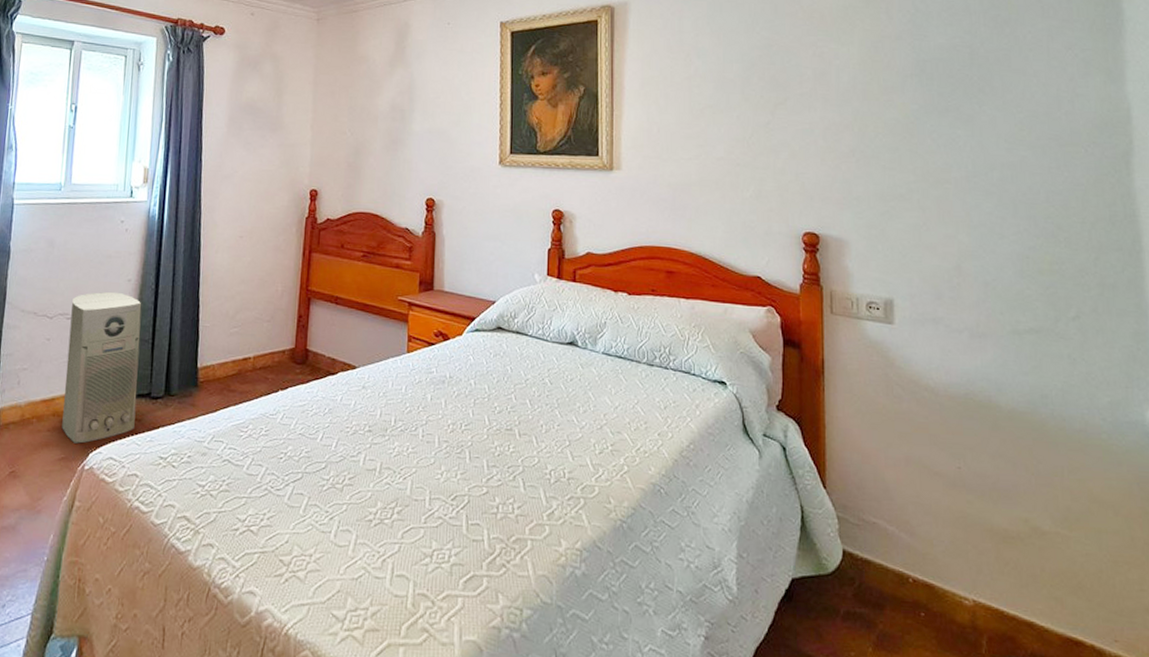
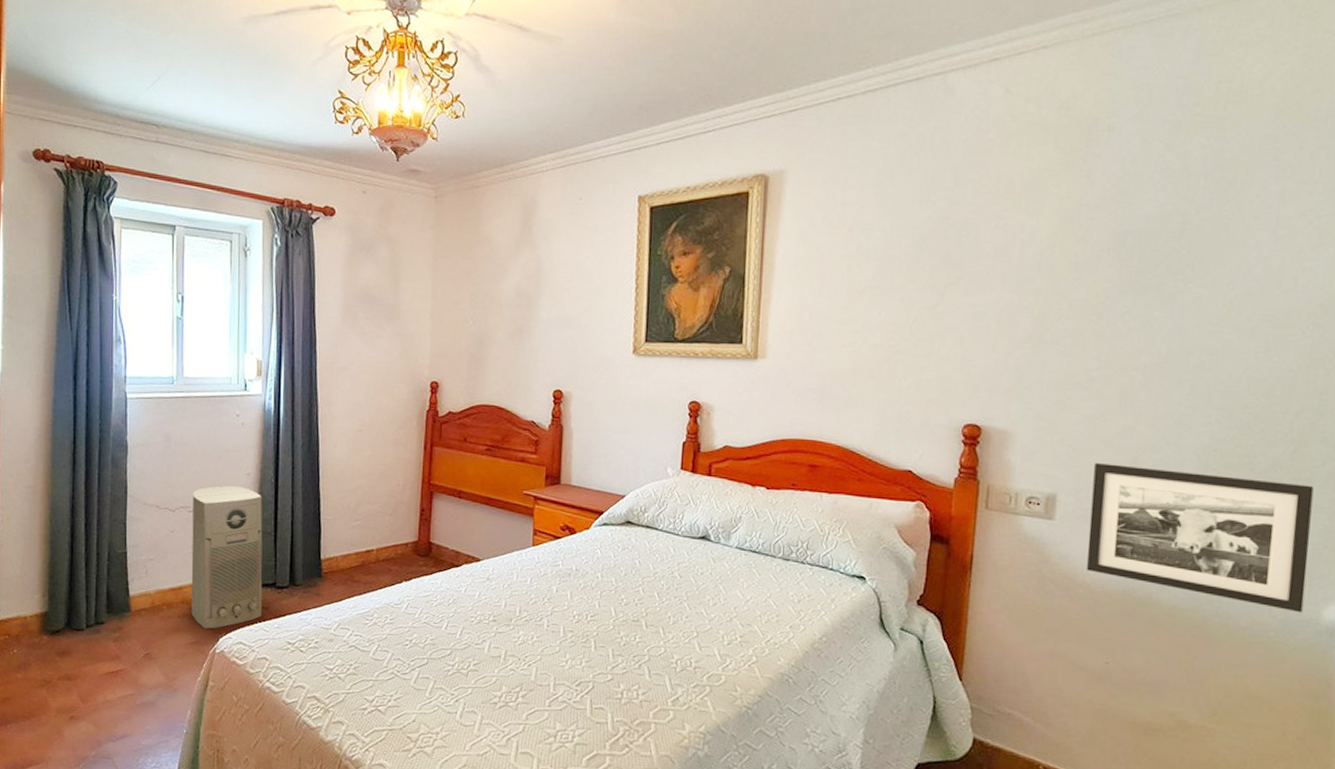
picture frame: none [924,269,1129,415] -> present [1086,463,1314,613]

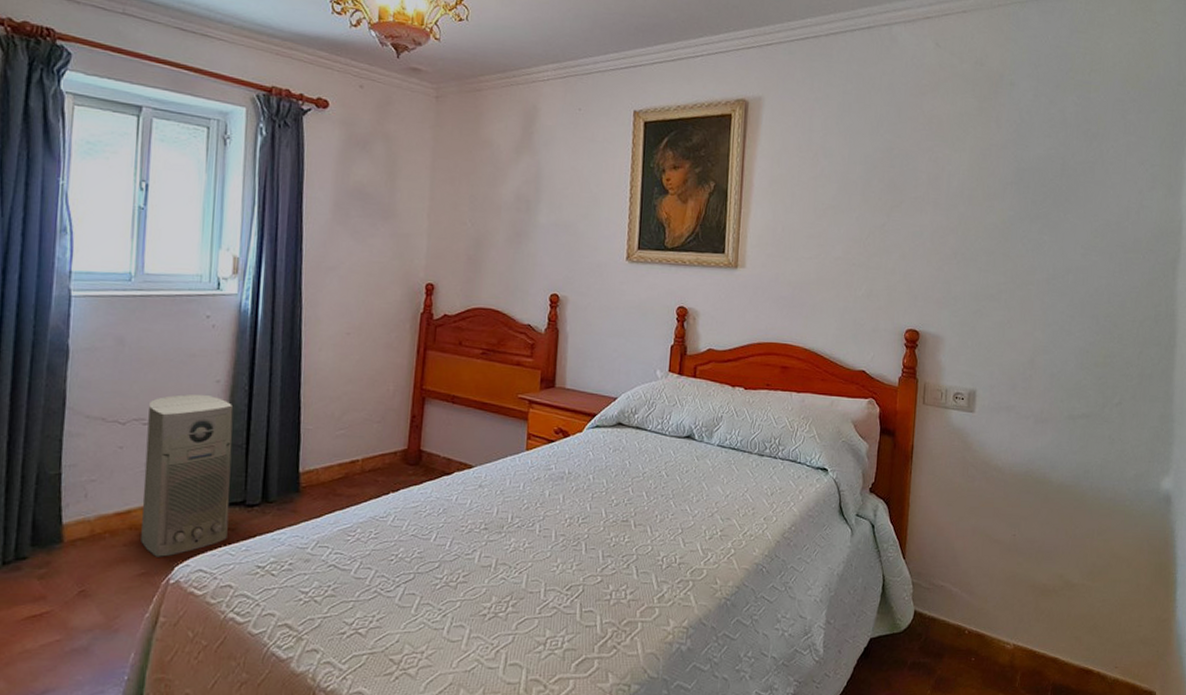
picture frame: present [1086,463,1314,613] -> none [998,363,1153,484]

